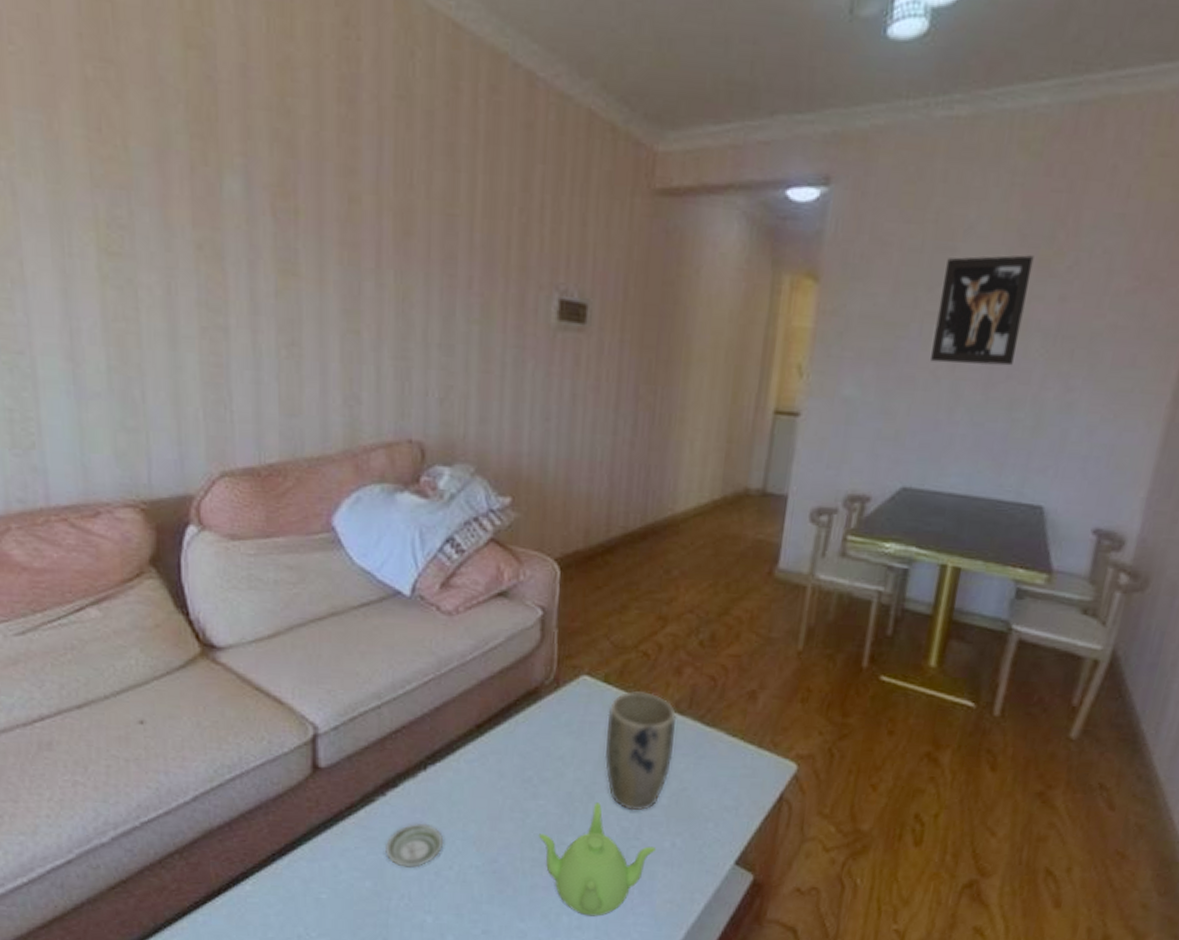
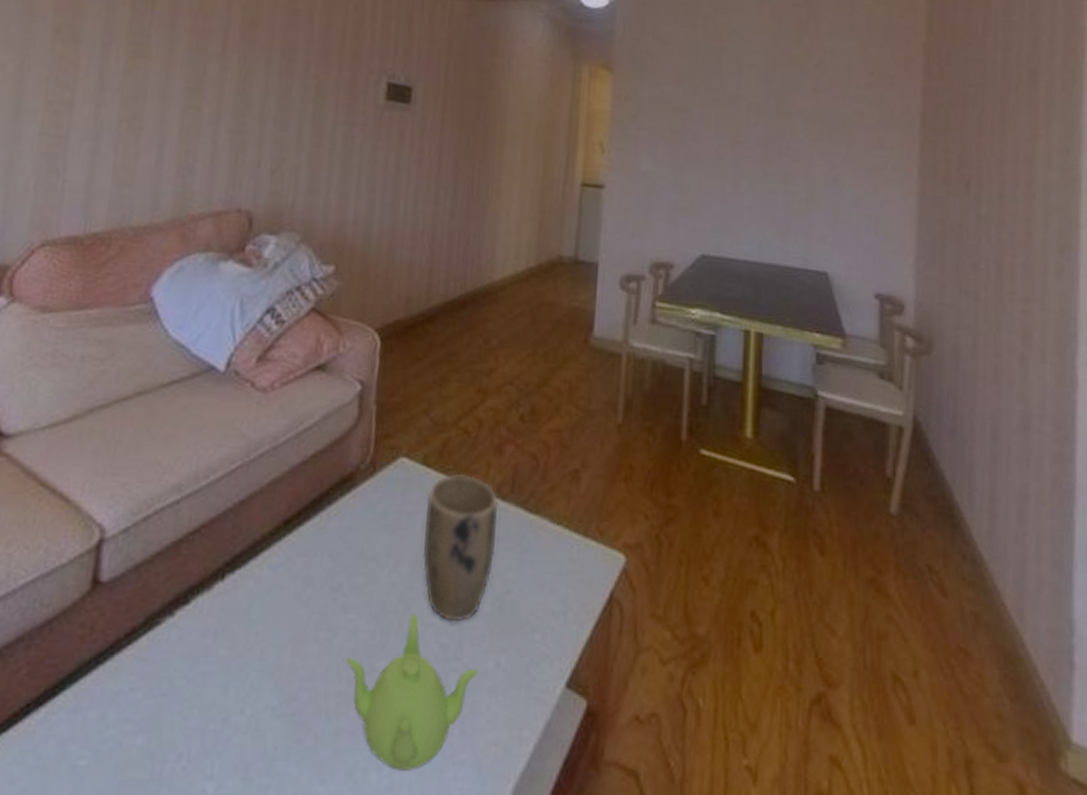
saucer: present [384,823,443,868] -> none [165,650,236,714]
wall art: present [931,255,1034,366] -> none [714,54,787,146]

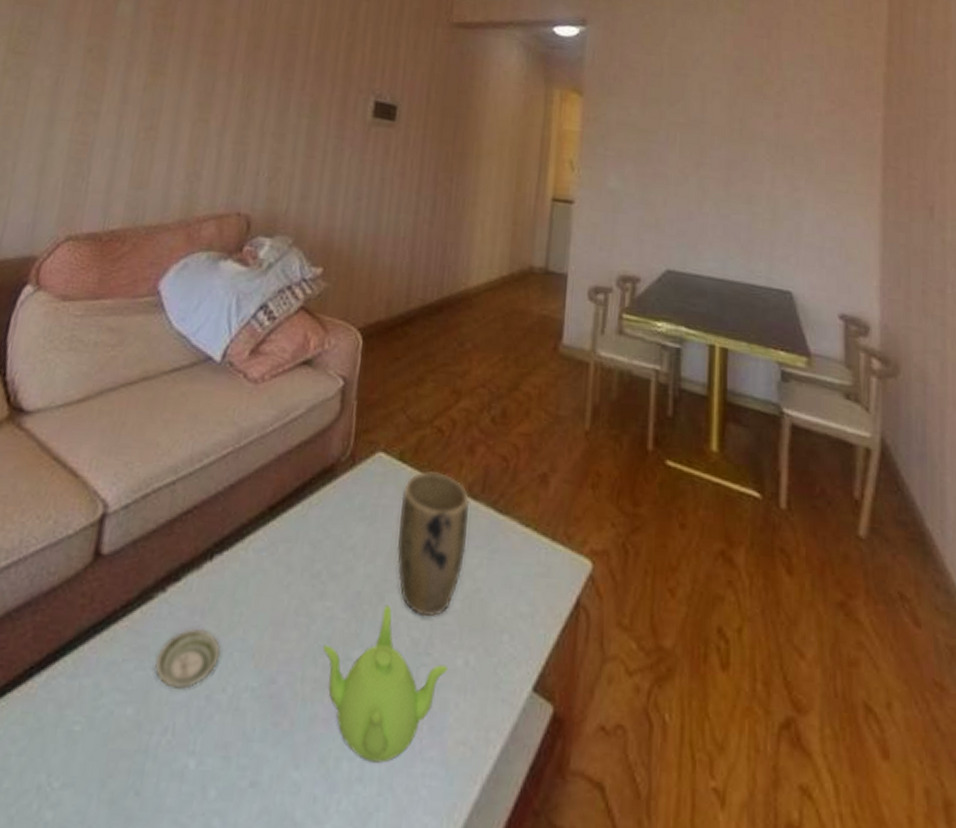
saucer: none [165,650,236,714] -> present [155,628,220,689]

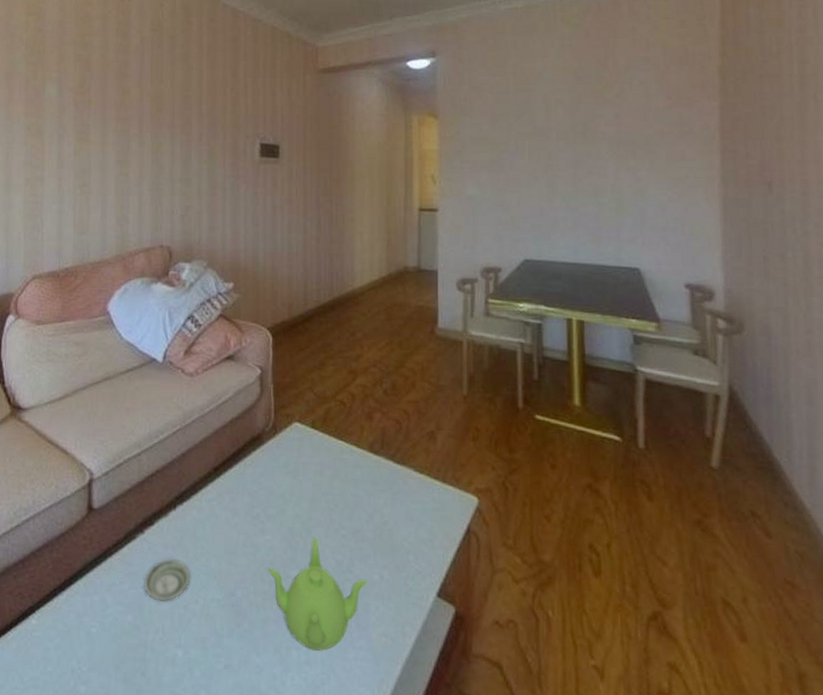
plant pot: present [396,471,470,617] -> none [317,435,373,544]

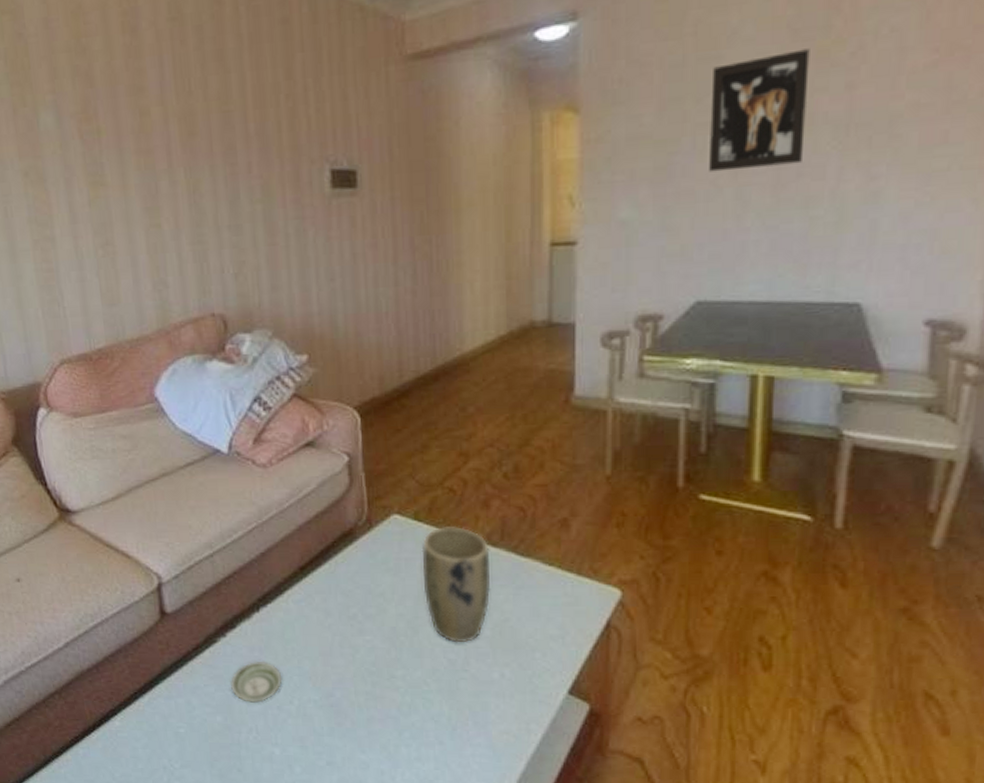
teapot: present [267,537,367,651] -> none [368,636,485,748]
plant pot: none [317,435,373,544] -> present [421,527,491,643]
wall art: none [527,89,591,167] -> present [709,48,810,172]

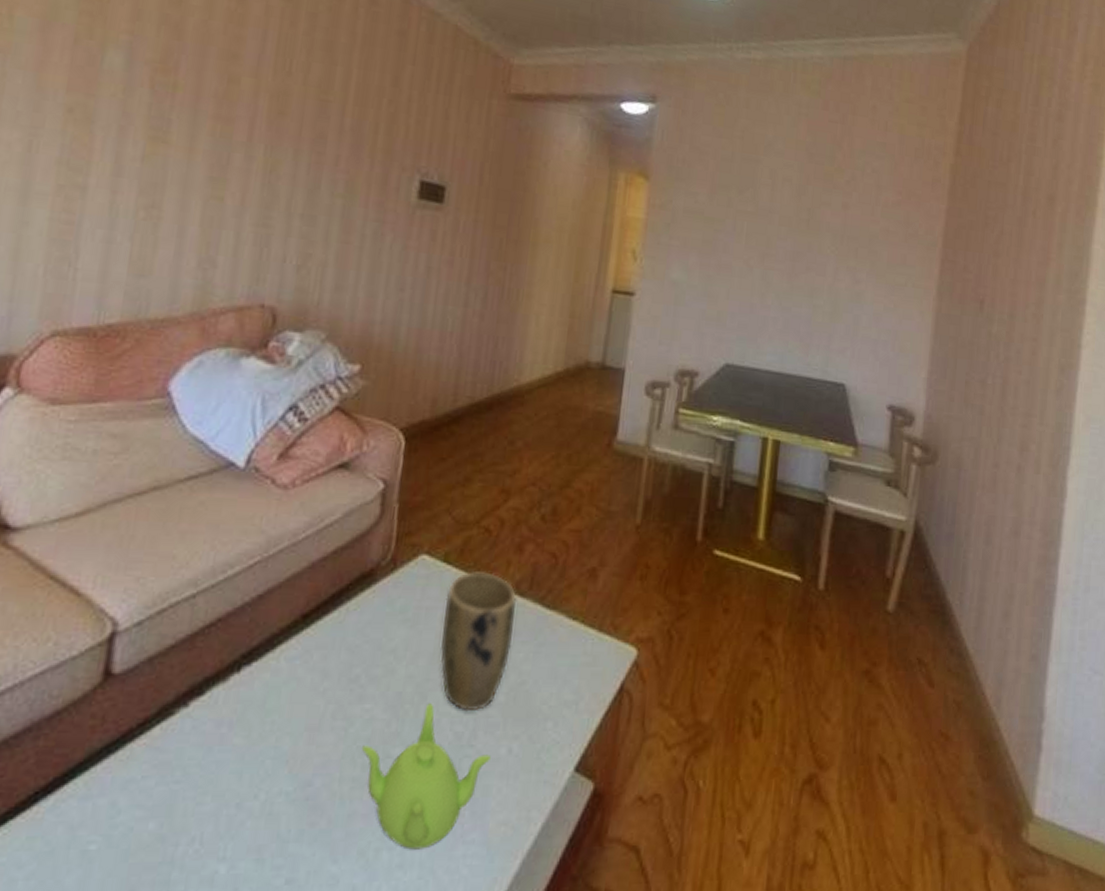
saucer: present [230,661,281,703] -> none [178,739,251,800]
teapot: none [368,636,485,748] -> present [361,703,491,850]
wall art: present [709,48,810,172] -> none [744,167,820,260]

